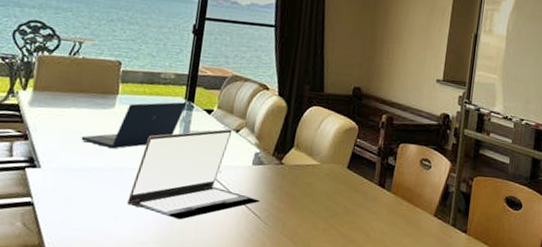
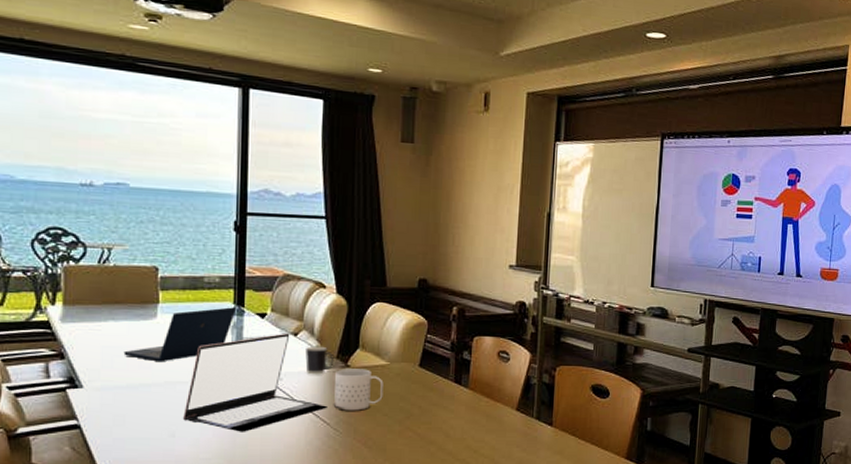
mug: none [243,142,270,170] -> present [305,346,333,375]
mug: none [266,166,313,207] -> present [334,368,384,411]

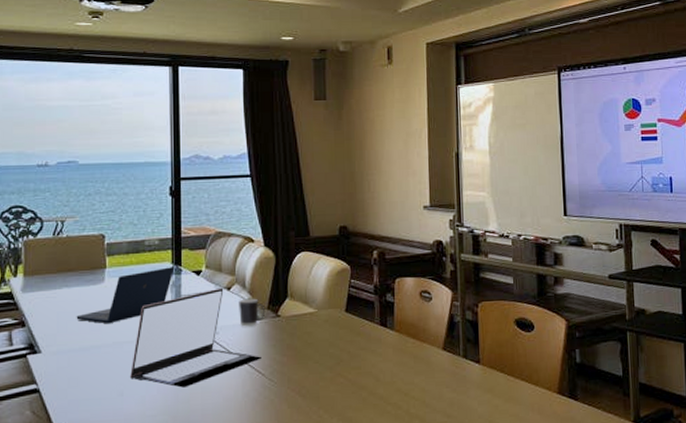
mug: present [334,368,384,411] -> none [266,317,313,361]

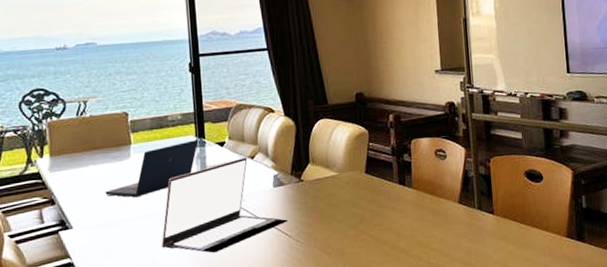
mug: present [239,298,265,327] -> none [263,165,288,193]

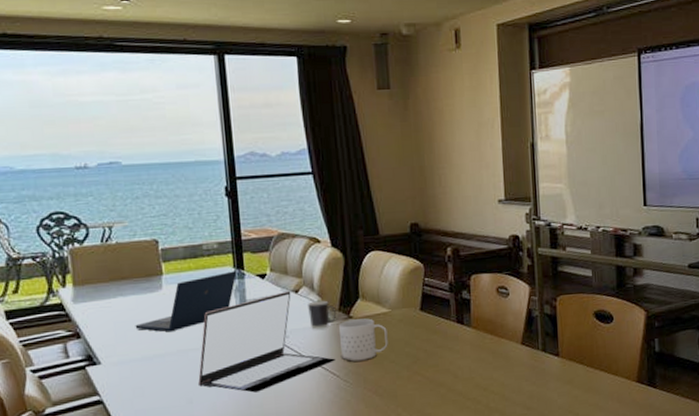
mug: none [263,165,288,193] -> present [308,300,336,329]
mug: none [290,181,336,223] -> present [338,318,388,362]

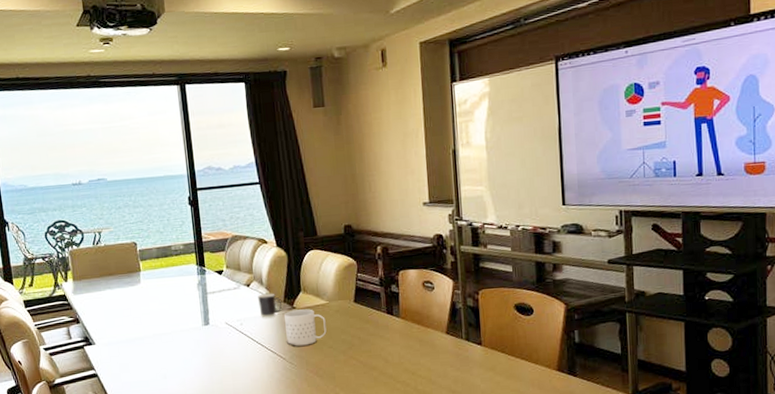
laptop: present [135,271,237,332] -> none [120,268,200,319]
laptop: present [198,290,336,393] -> none [170,285,283,371]

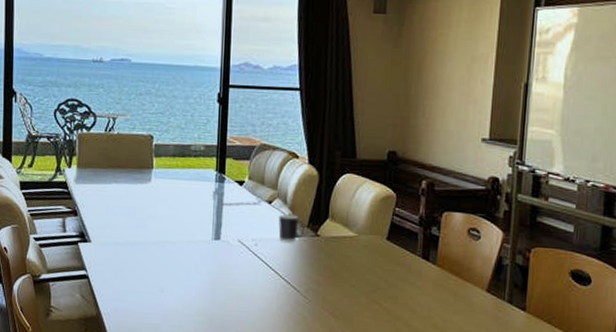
mug: present [283,309,327,347] -> none [304,238,352,281]

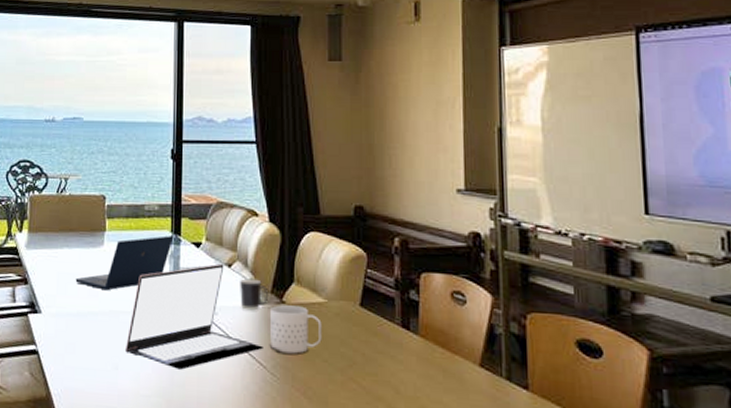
laptop: none [123,174,219,223] -> present [75,236,174,291]
laptop: none [171,200,299,293] -> present [126,263,265,370]
mug: none [304,238,352,281] -> present [269,305,322,354]

